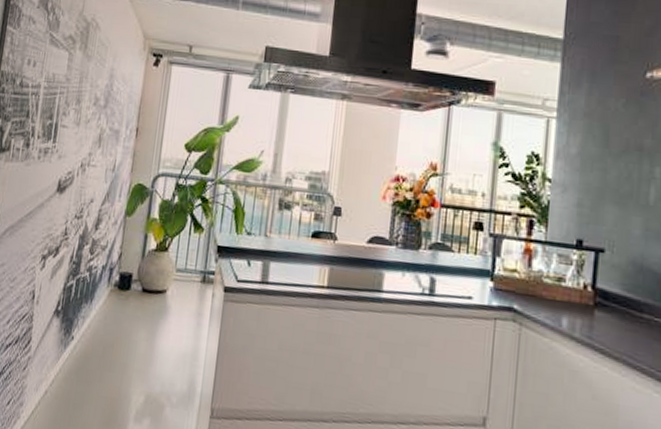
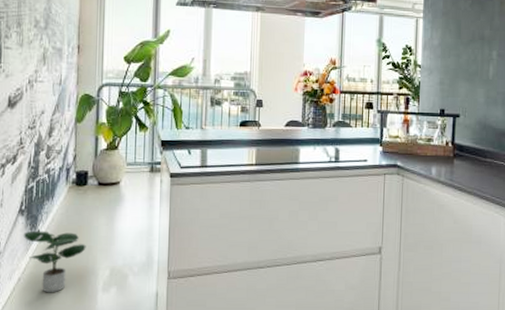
potted plant: none [55,336,122,415] -> present [23,230,86,293]

